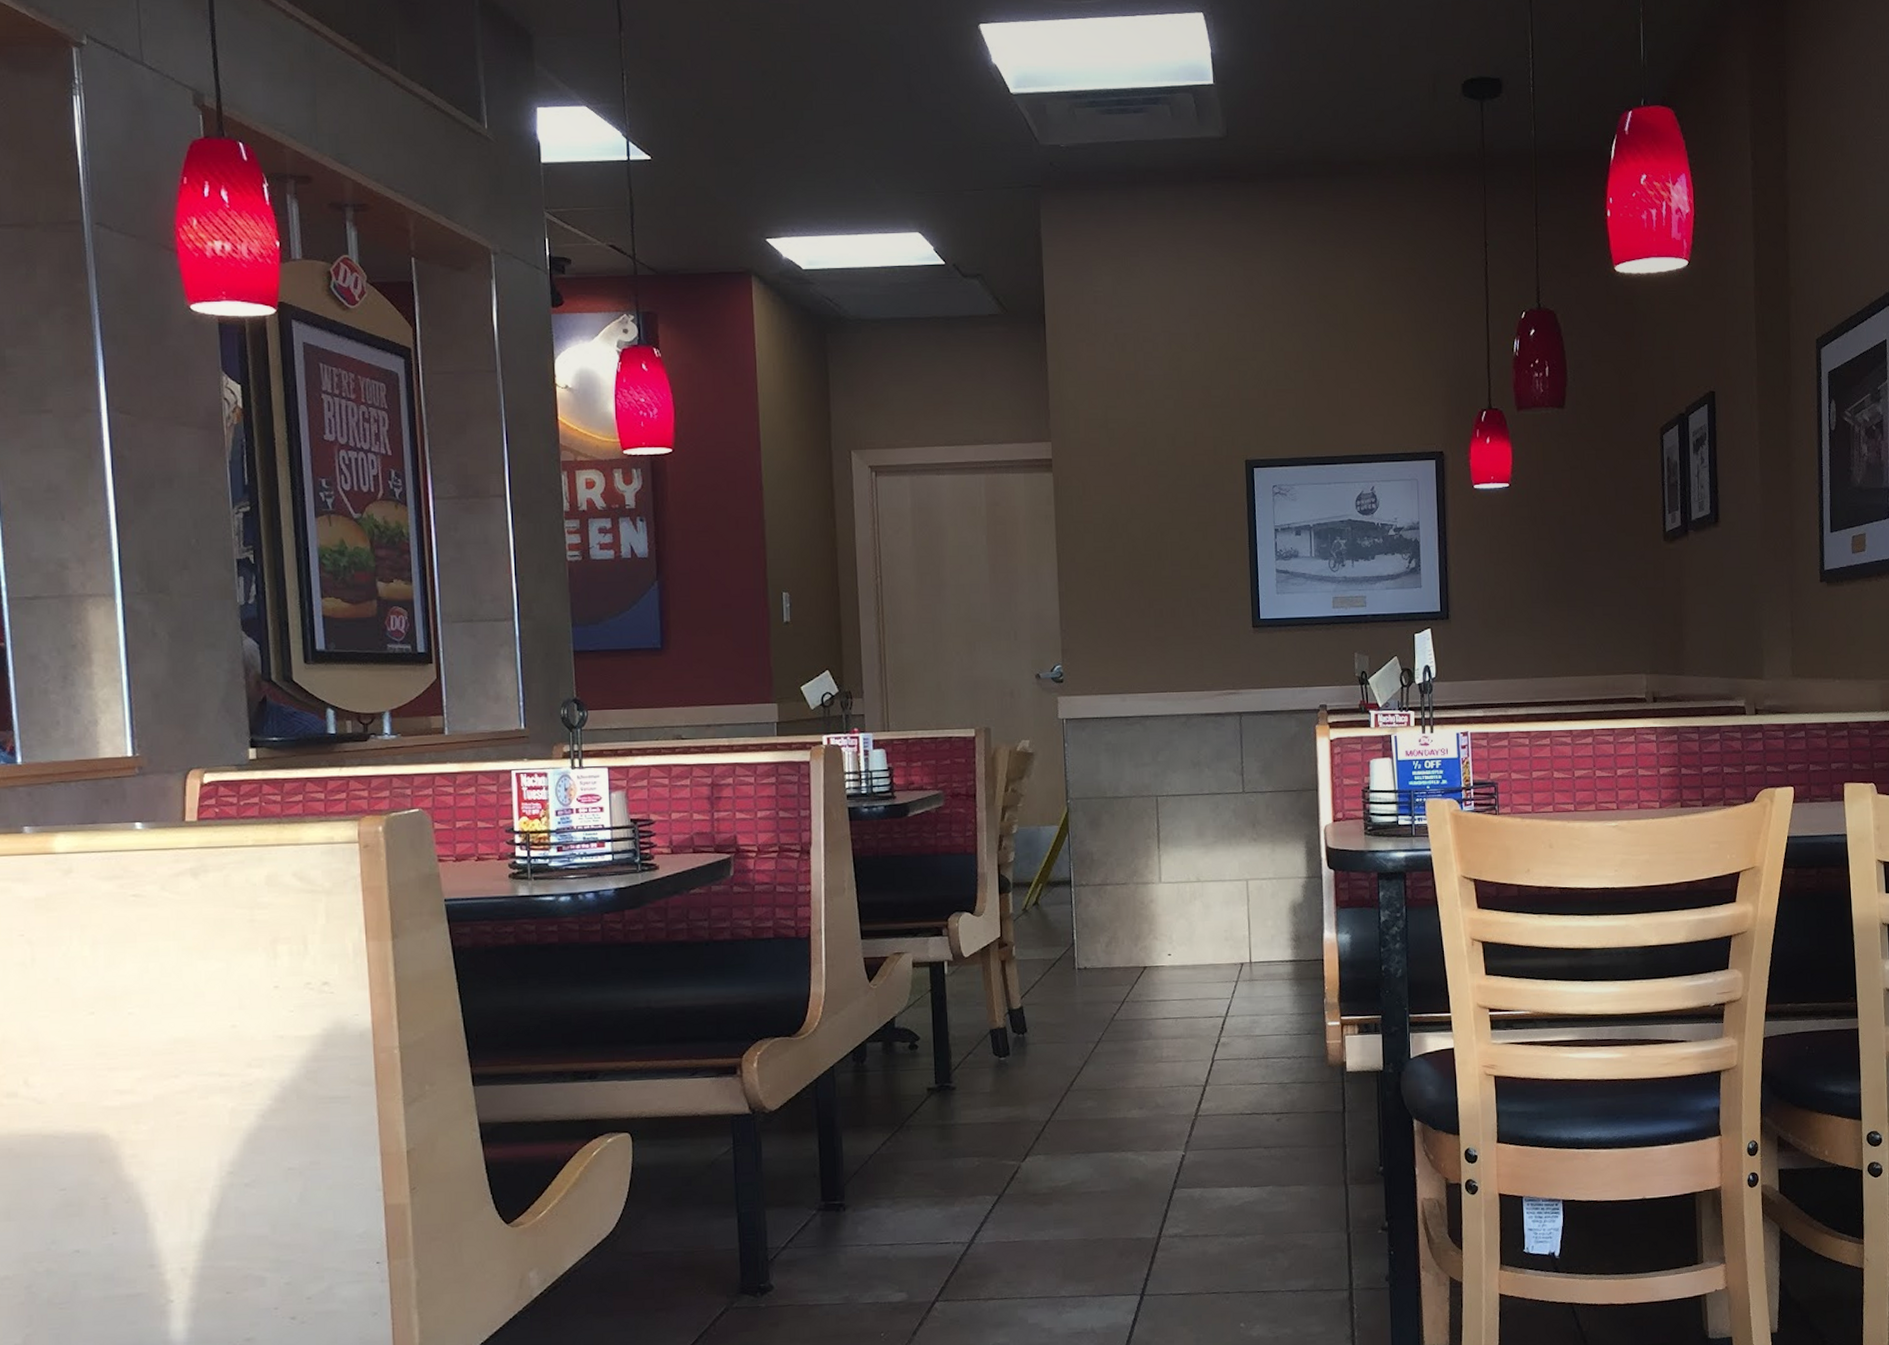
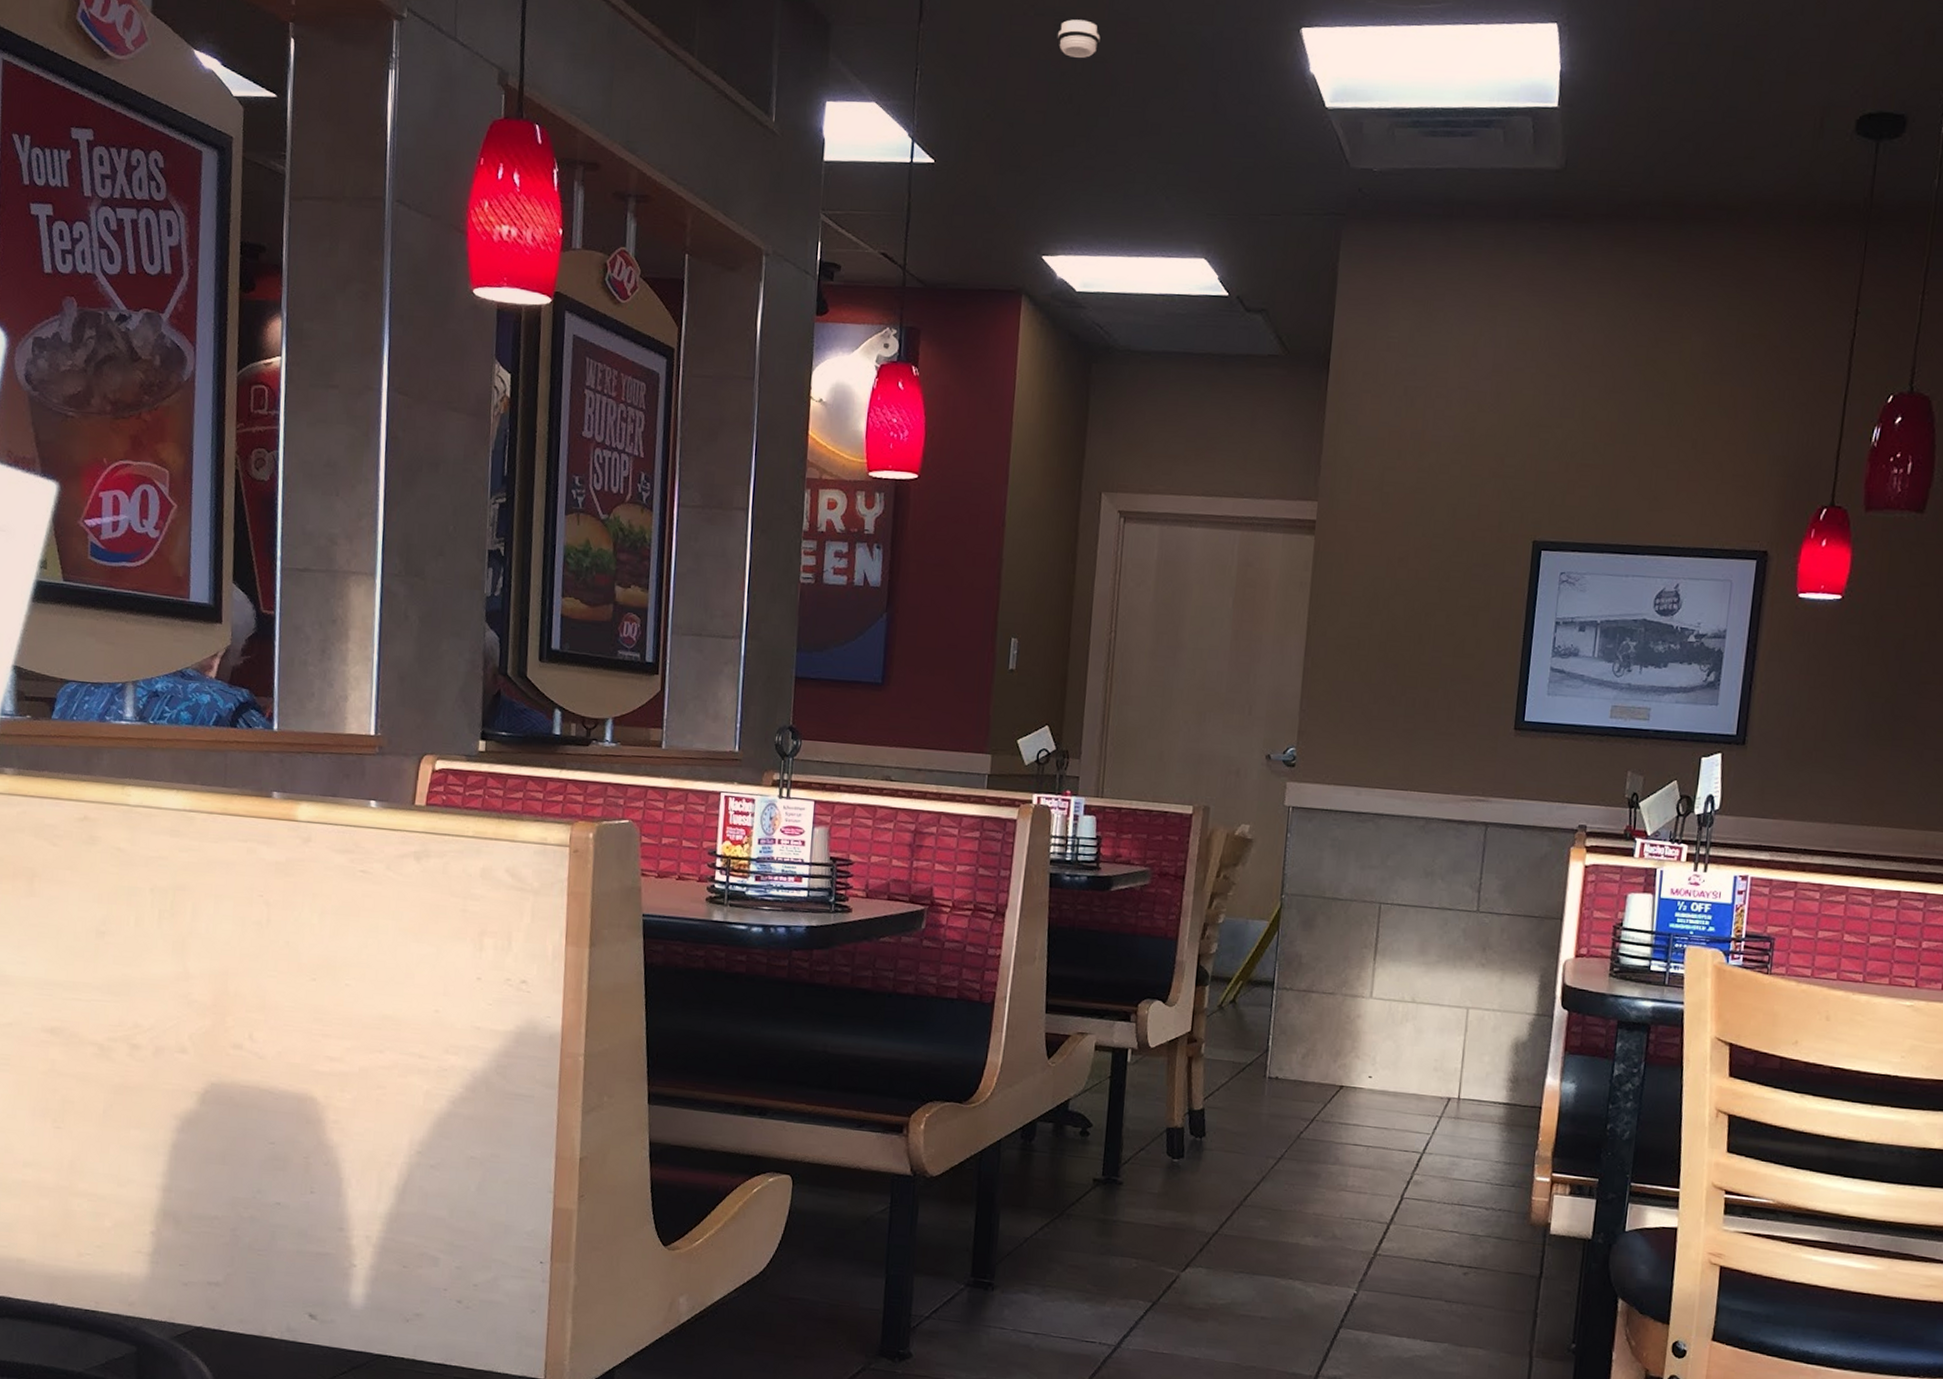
smoke detector: none [754,24,796,58] -> present [1057,19,1101,58]

